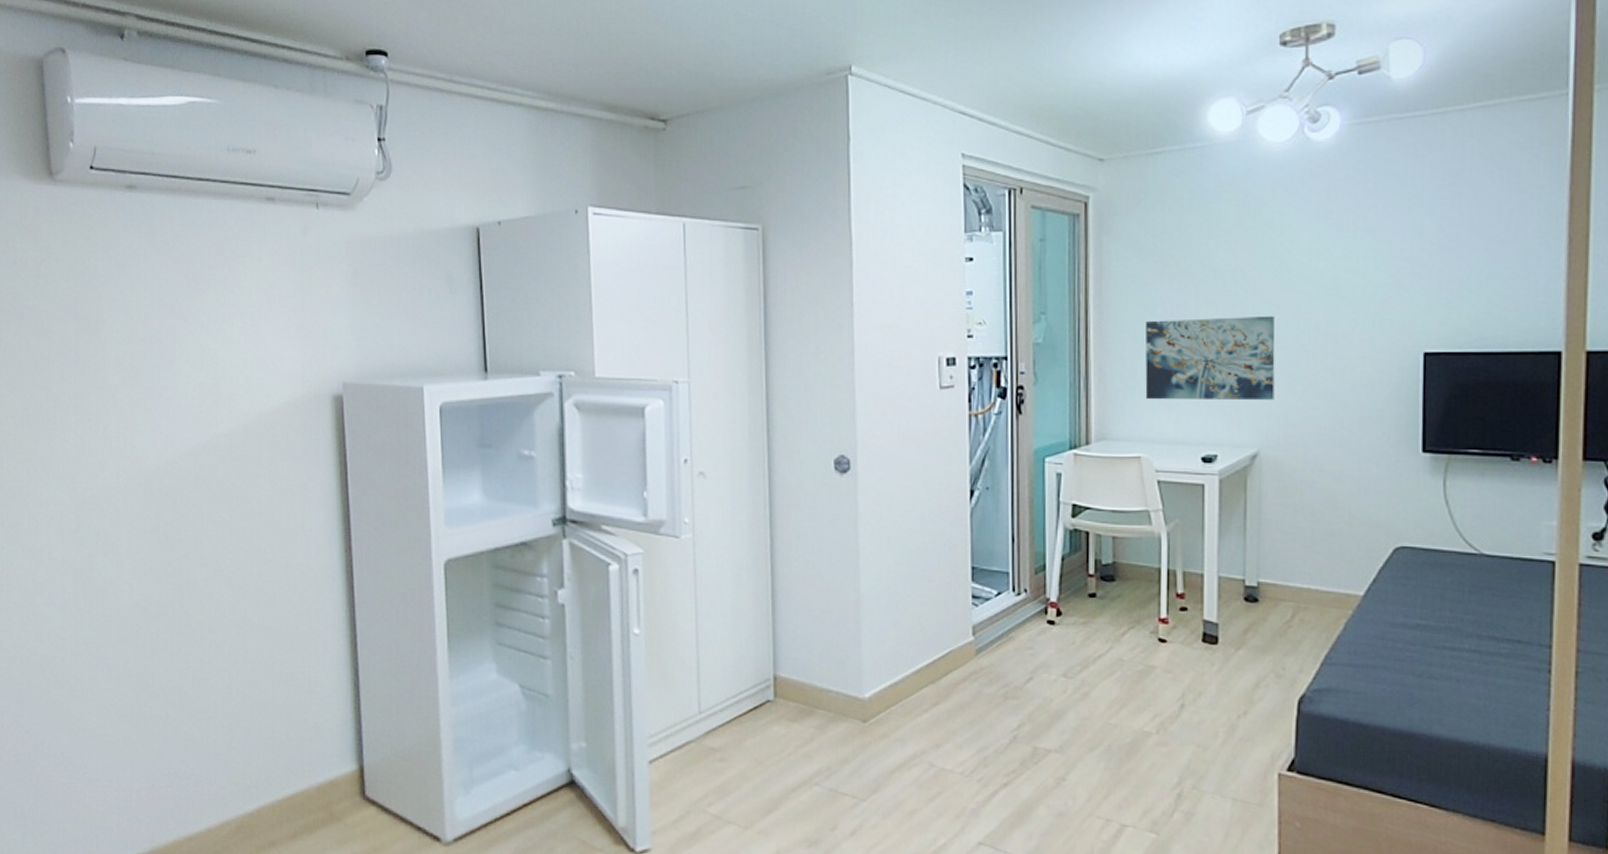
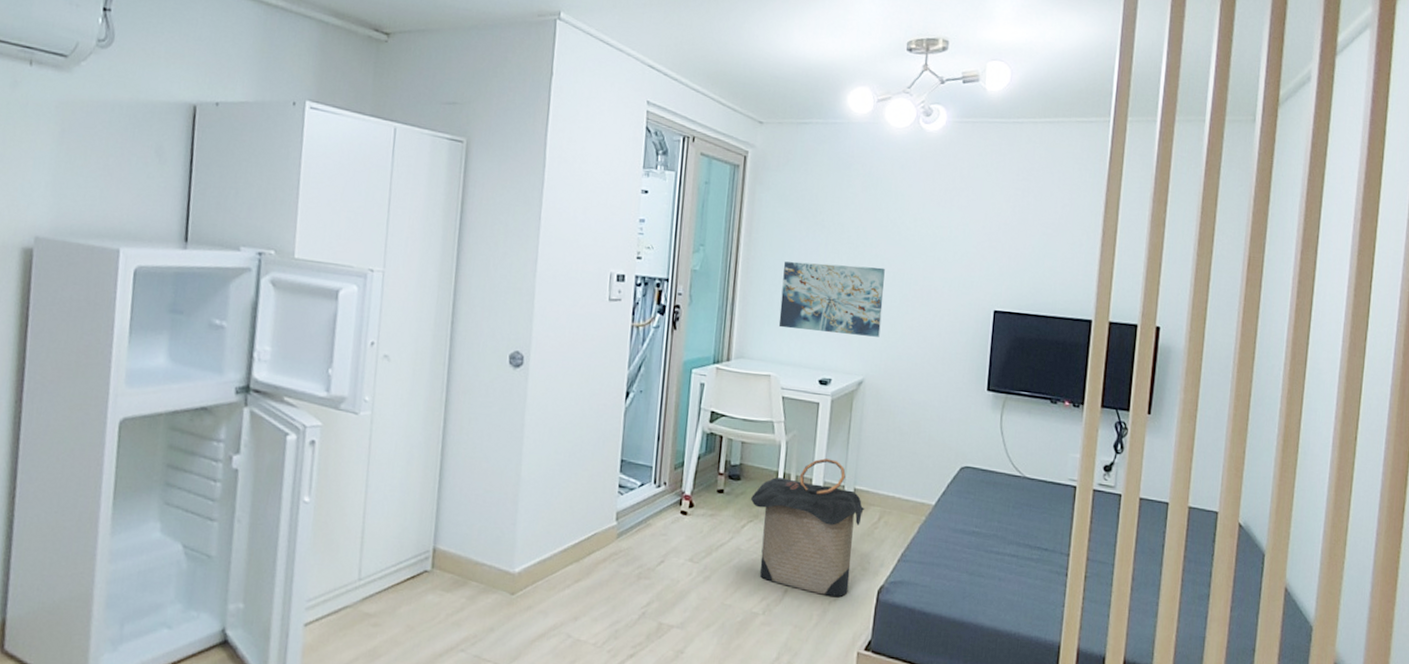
laundry hamper: none [1130,549,1274,710] -> present [751,458,865,597]

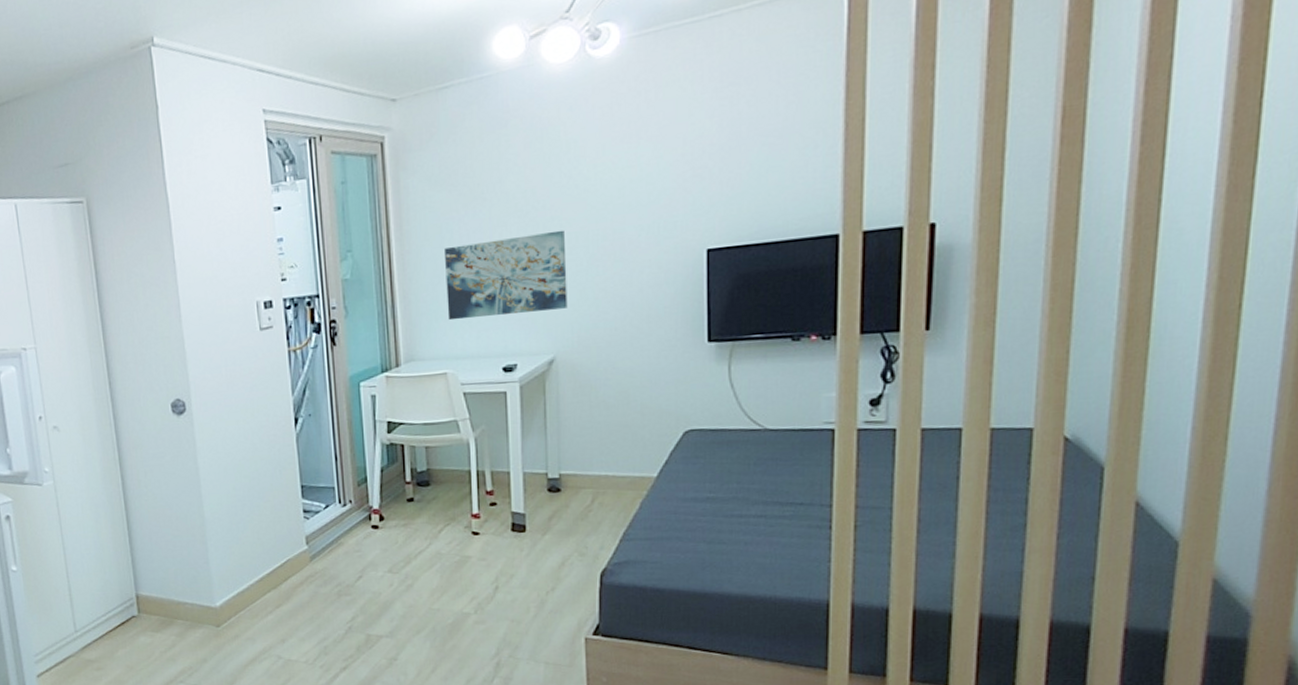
laundry hamper: present [751,458,865,597] -> none [445,448,575,587]

